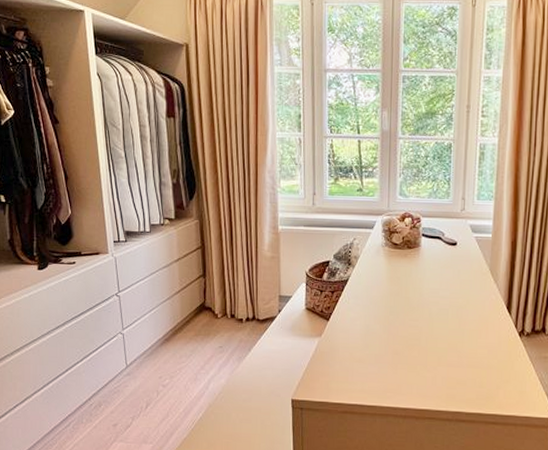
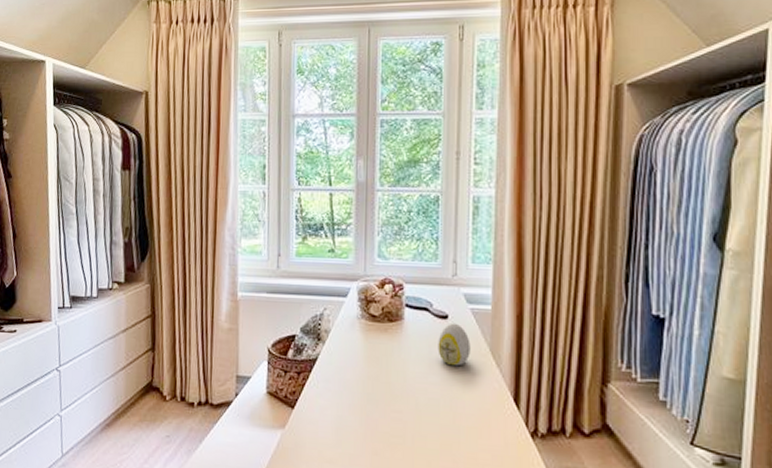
decorative egg: none [448,248,474,283] -> present [438,323,471,367]

